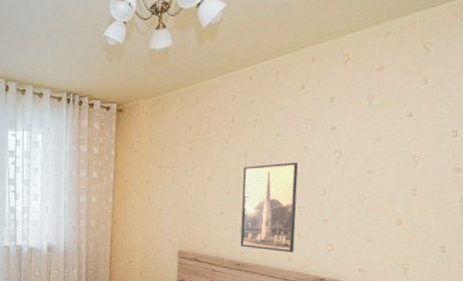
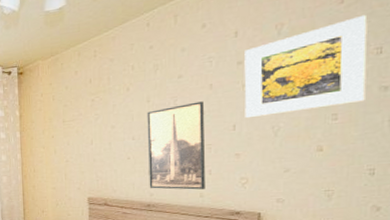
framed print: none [335,97,447,185] -> present [244,14,368,119]

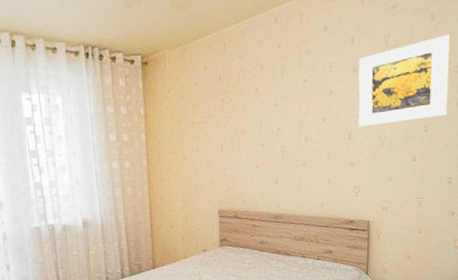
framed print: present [147,101,206,190] -> none [275,108,326,200]

